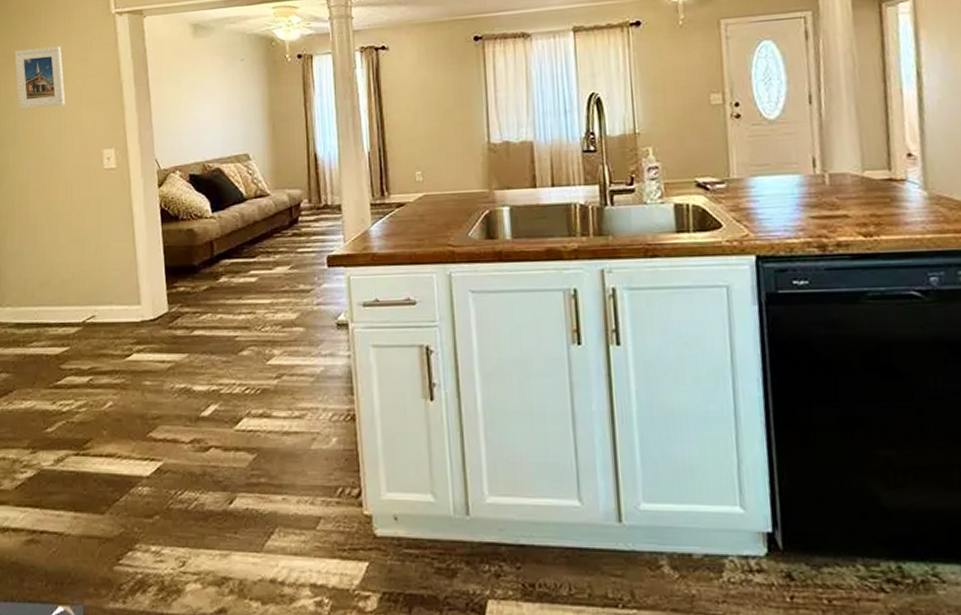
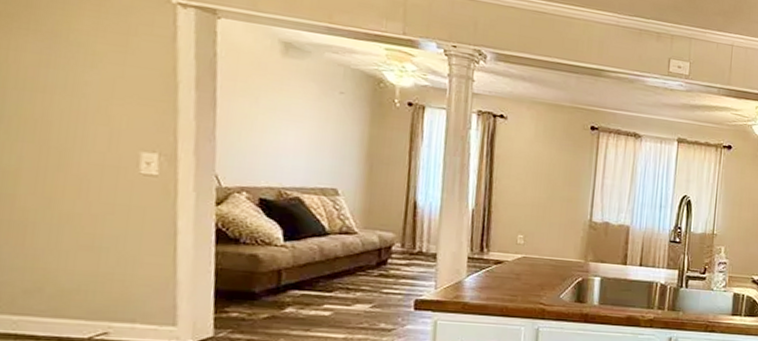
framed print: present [14,46,66,109] -> none [10,9,90,92]

